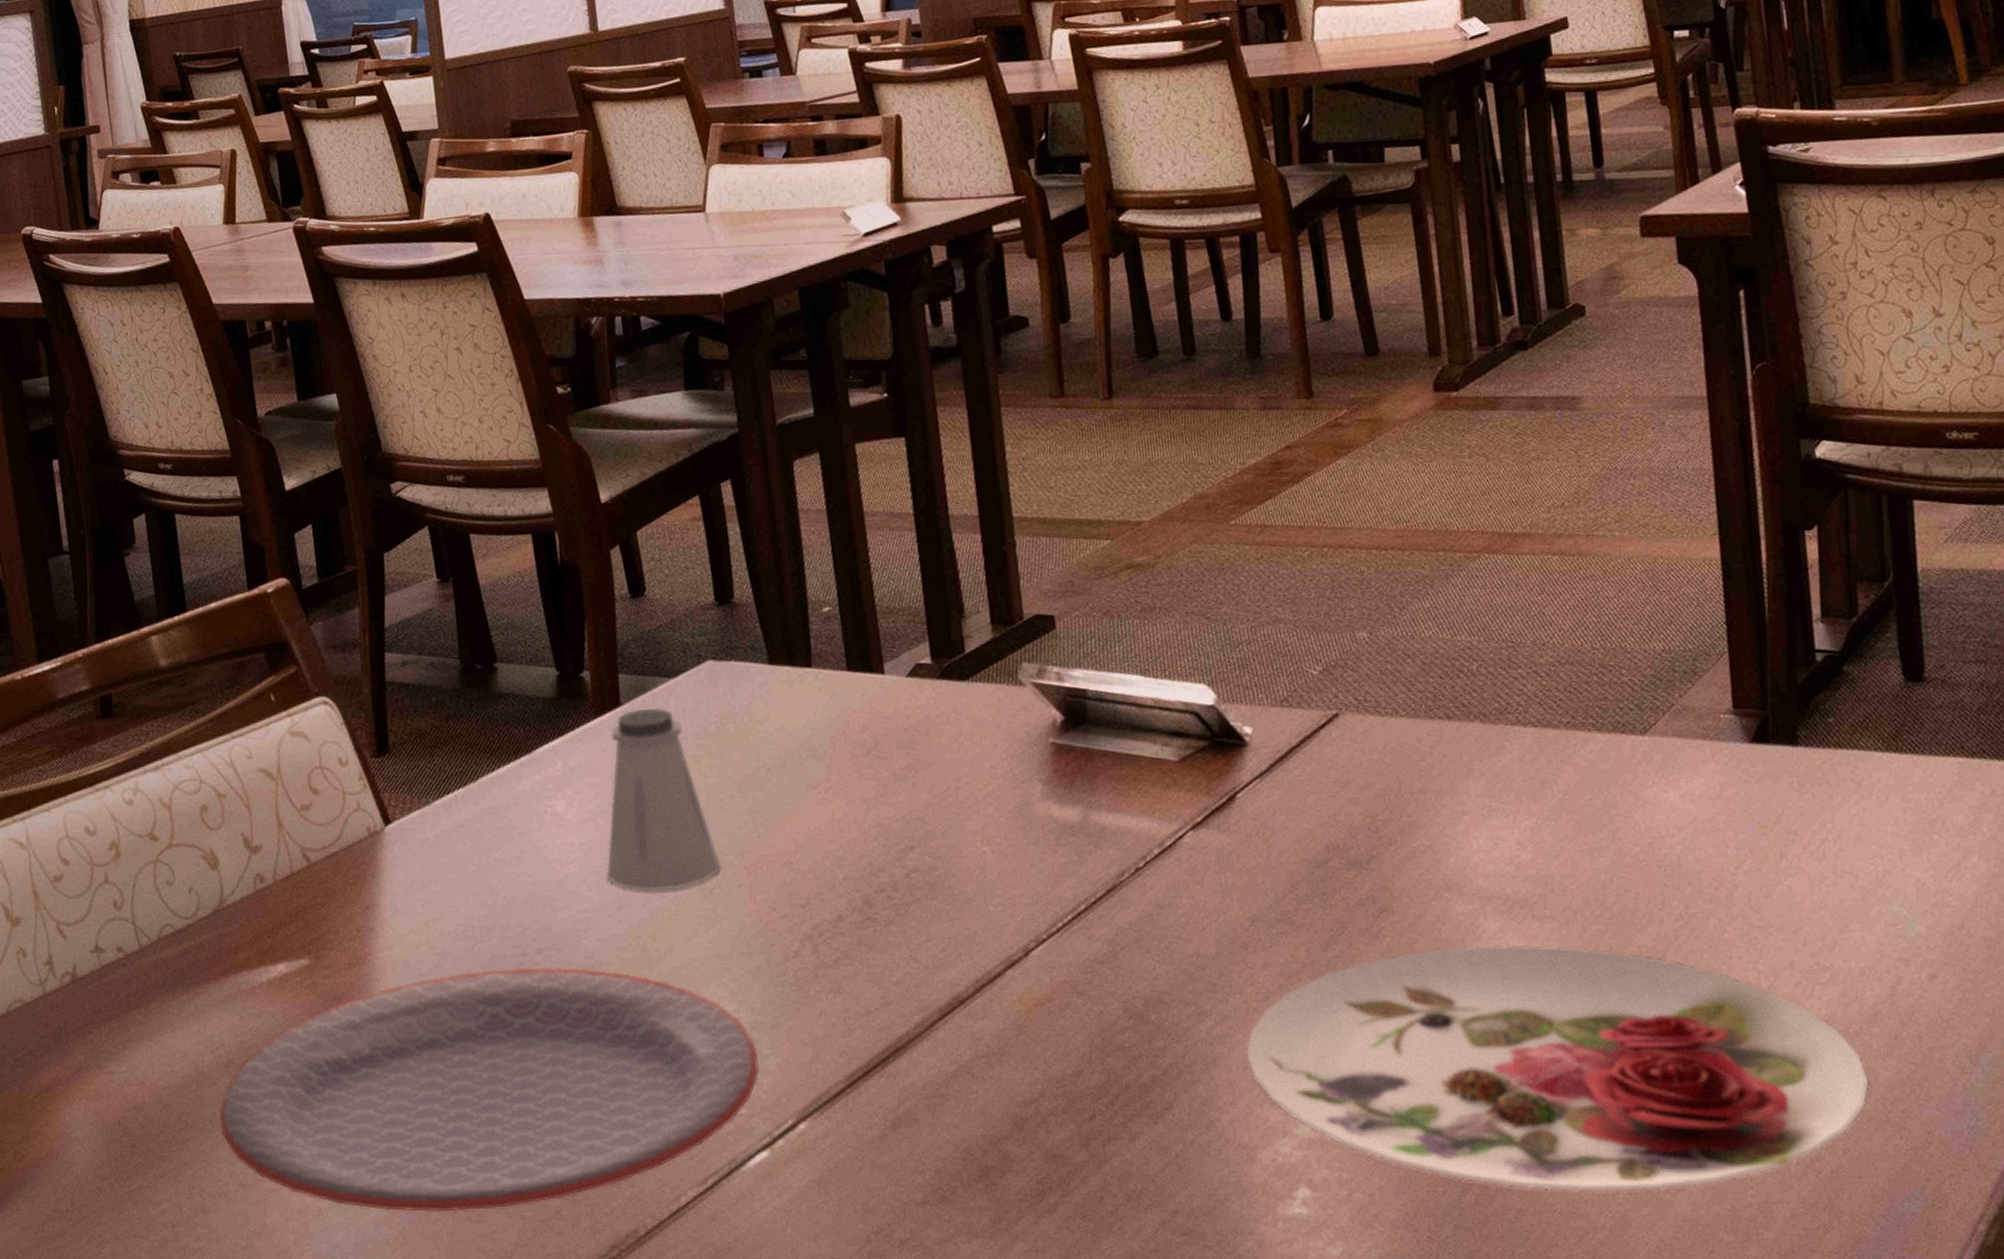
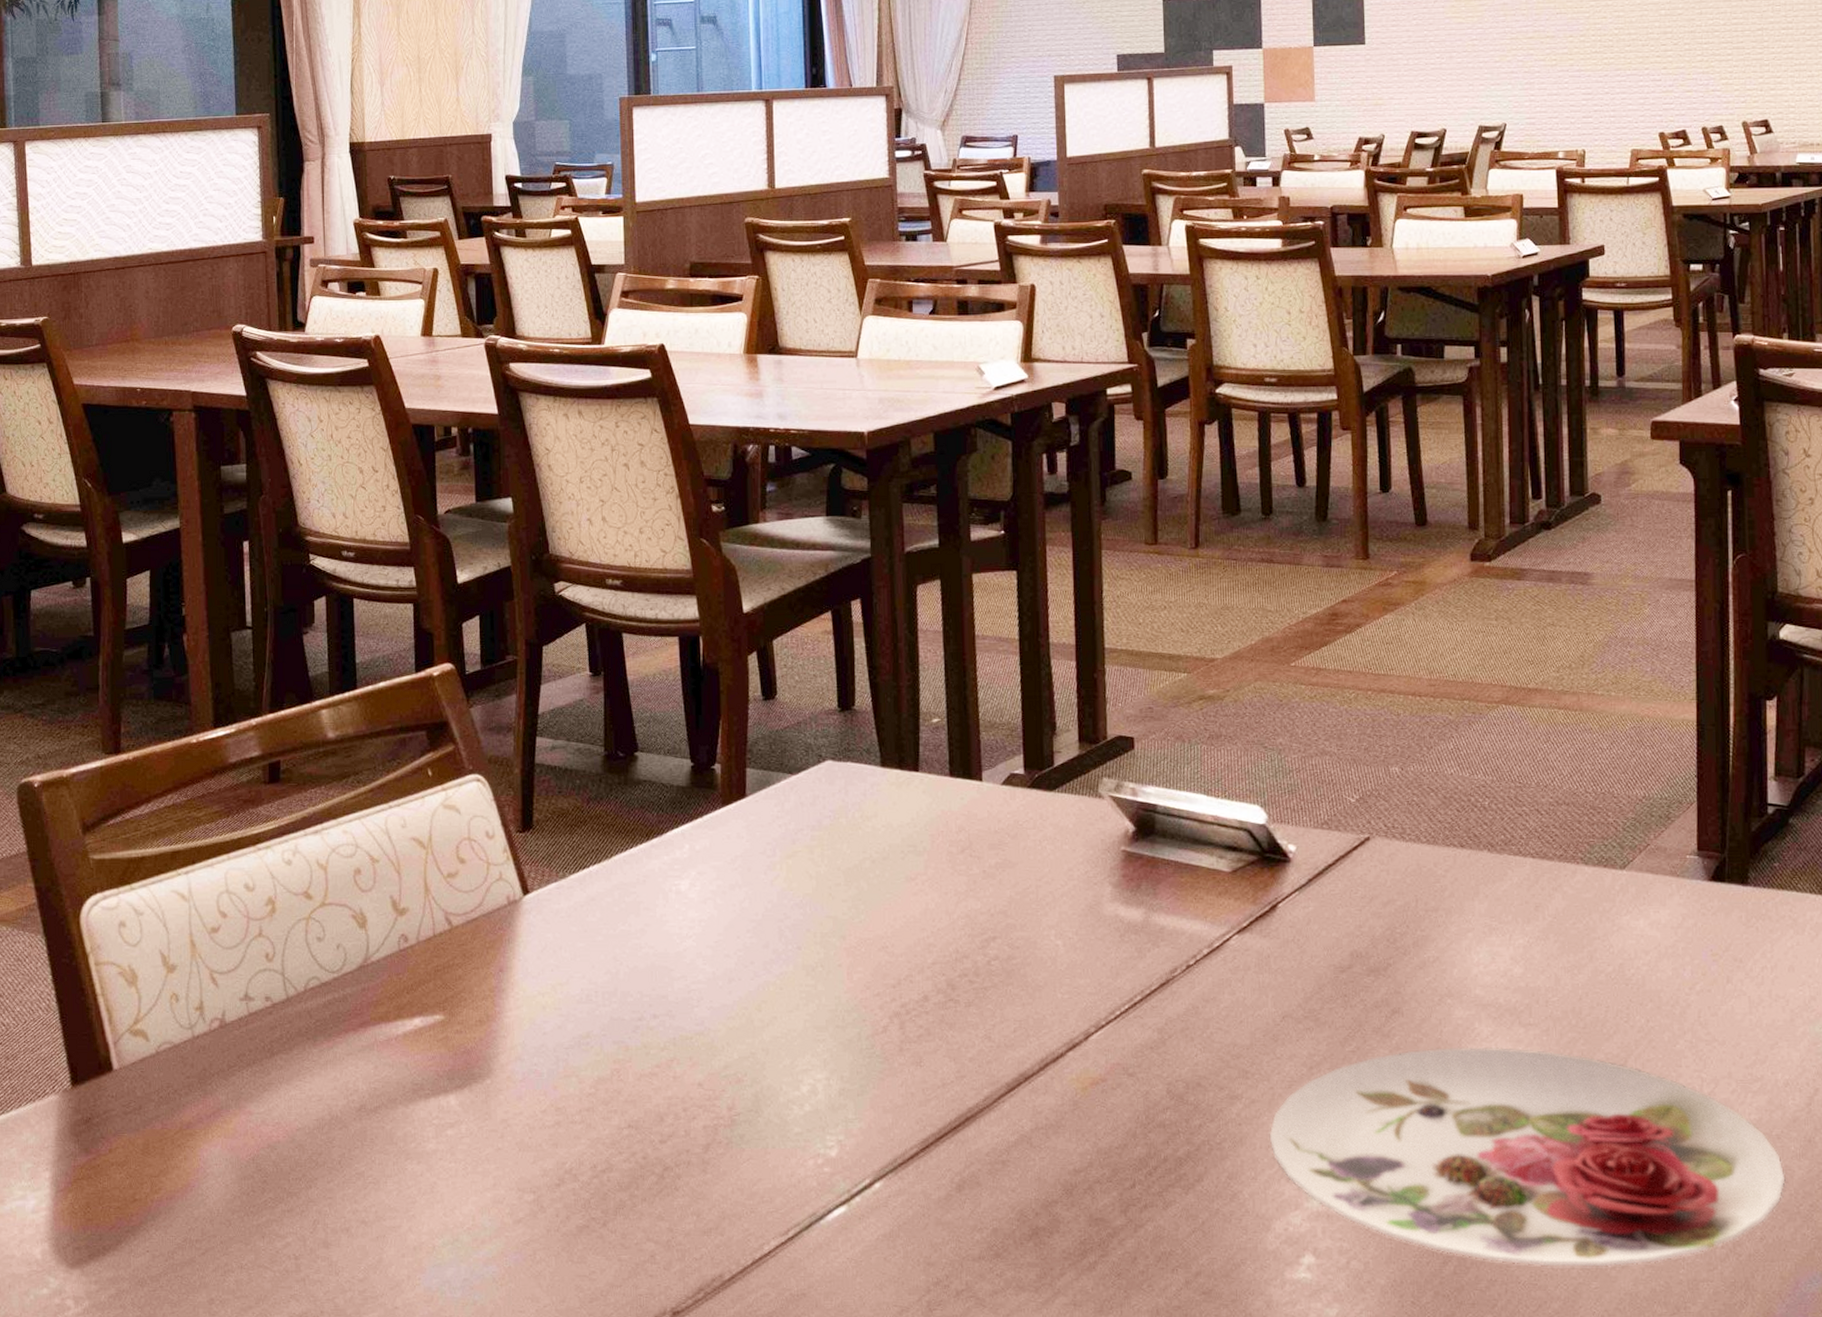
plate: present [219,966,760,1212] -> none [348,1030,844,1253]
saltshaker: present [606,707,720,892] -> none [721,800,823,967]

